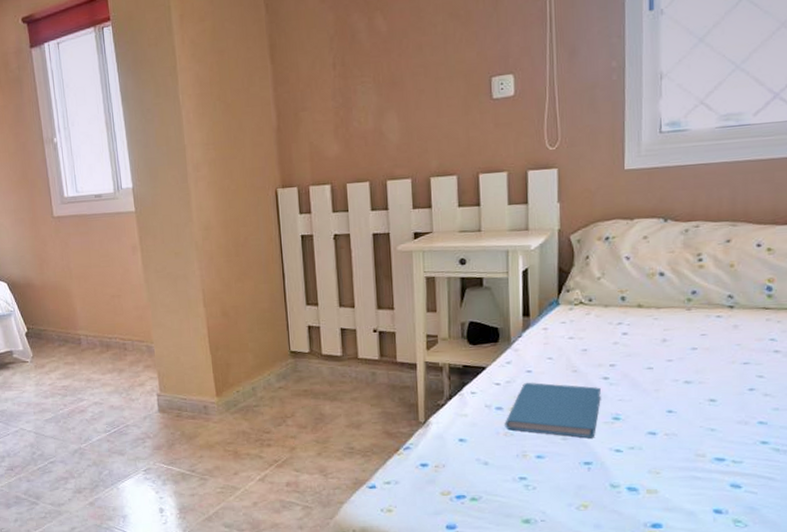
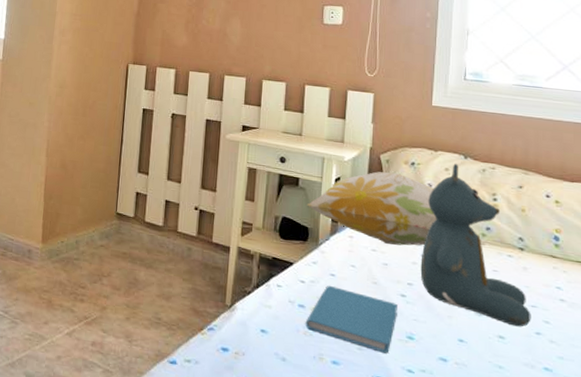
decorative pillow: none [494,251,637,329] -> present [306,171,437,246]
teddy bear: none [622,228,744,387] -> present [420,163,531,327]

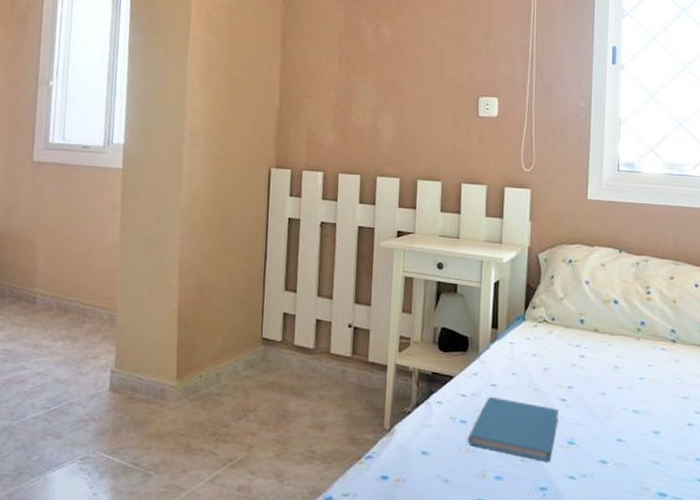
decorative pillow: present [306,171,437,246] -> none [466,272,594,348]
teddy bear: present [420,163,531,327] -> none [579,258,684,420]

